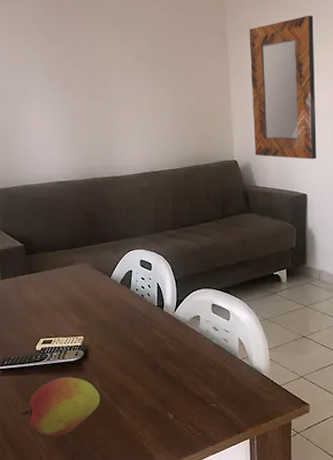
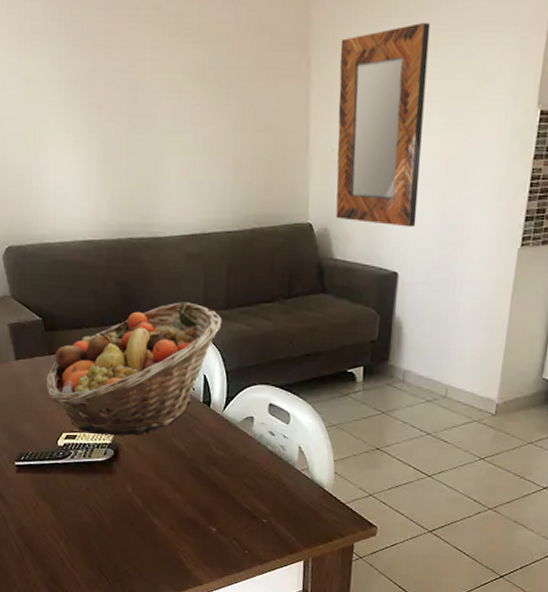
fruit: present [22,377,100,436] -> none [42,478,133,544]
fruit basket: none [27,225,170,339] -> present [47,302,222,436]

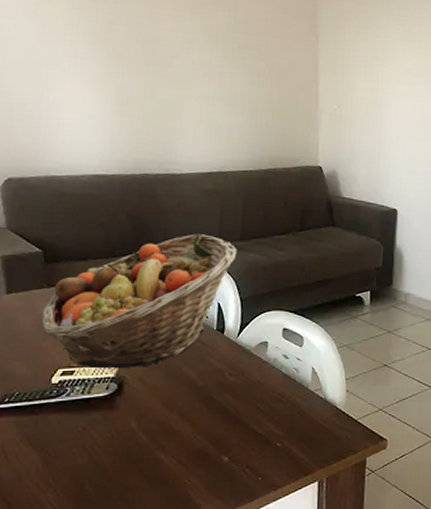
home mirror: present [336,22,431,228] -> none [342,15,415,173]

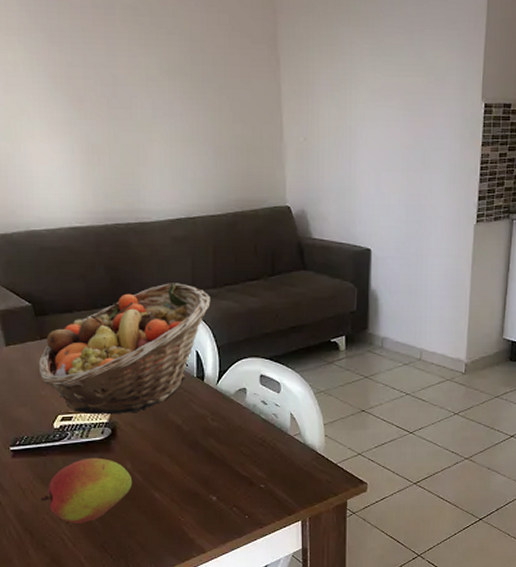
fruit: none [25,416,136,491] -> present [40,457,133,523]

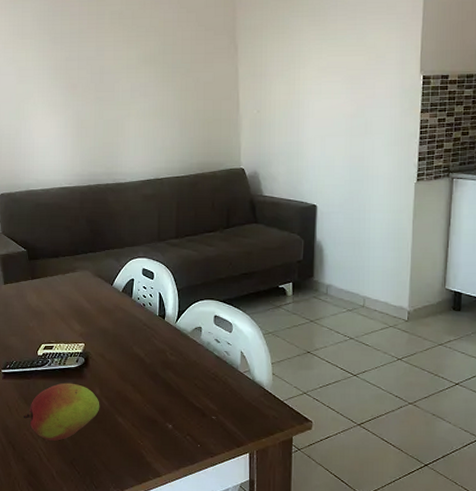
fruit basket: present [39,283,211,415] -> none [29,233,173,346]

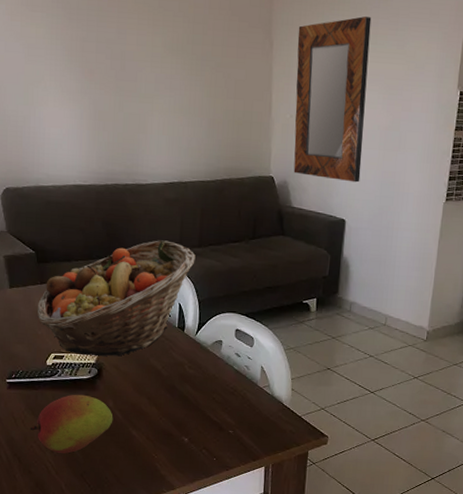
fruit basket: none [29,233,173,346] -> present [38,240,196,357]
home mirror: none [260,14,330,169] -> present [293,16,372,183]

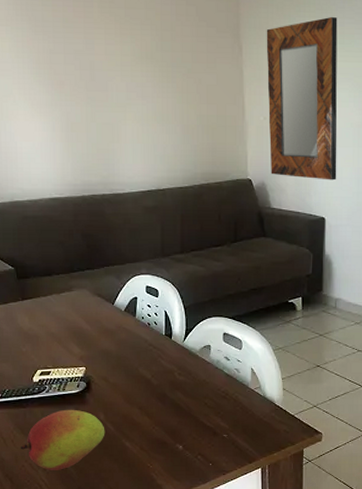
fruit basket: present [38,240,196,357] -> none [21,249,178,370]

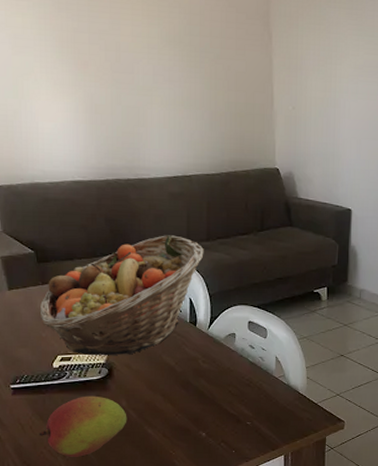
fruit basket: none [21,249,178,370] -> present [40,235,204,356]
home mirror: present [266,16,338,181] -> none [296,8,368,173]

